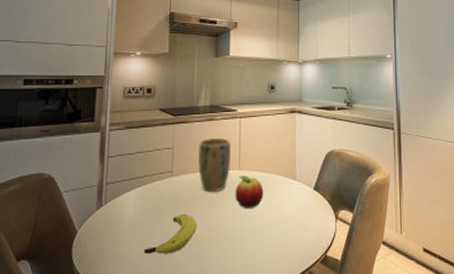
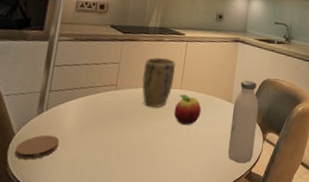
coaster: none [79,229,122,258] -> present [15,134,60,160]
banana: present [144,213,197,255] -> none [80,125,135,161]
water bottle: none [298,153,327,247] -> present [227,79,259,163]

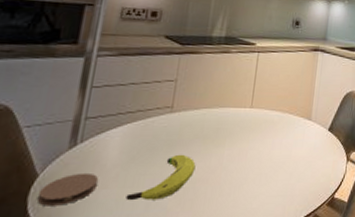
banana: none [80,125,135,161] -> present [125,154,196,201]
plant pot: present [142,57,176,108] -> none [204,72,245,132]
fruit: present [173,94,202,125] -> none [243,114,276,149]
water bottle: present [227,79,259,163] -> none [307,93,342,189]

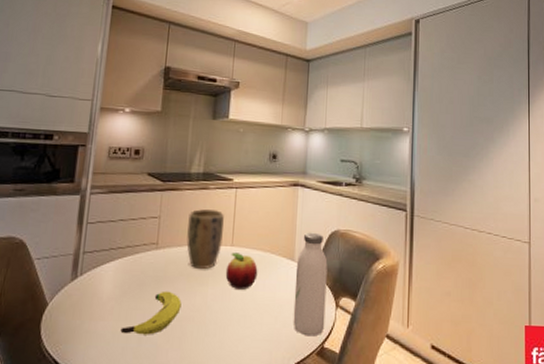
coaster: present [38,172,99,206] -> none [49,304,97,334]
plant pot: none [204,72,245,132] -> present [186,209,224,270]
fruit: none [243,114,276,149] -> present [225,252,258,290]
water bottle: none [307,93,342,189] -> present [293,232,328,337]

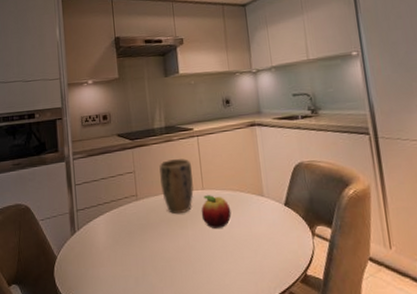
banana: present [120,290,182,335] -> none [119,236,168,277]
water bottle: present [293,232,328,337] -> none [266,167,305,266]

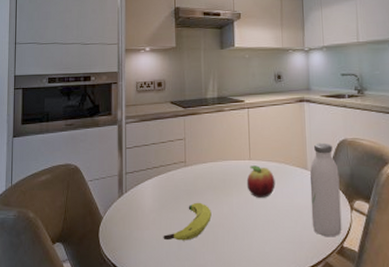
banana: none [119,236,168,277] -> present [163,202,212,241]
plant pot: present [159,159,194,214] -> none [209,129,241,182]
water bottle: none [266,167,305,266] -> present [309,142,342,237]

